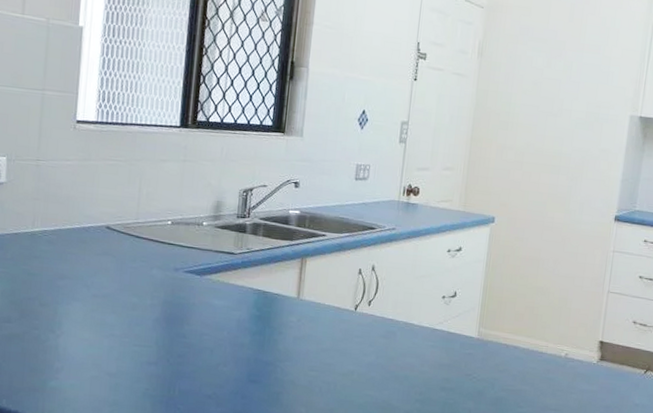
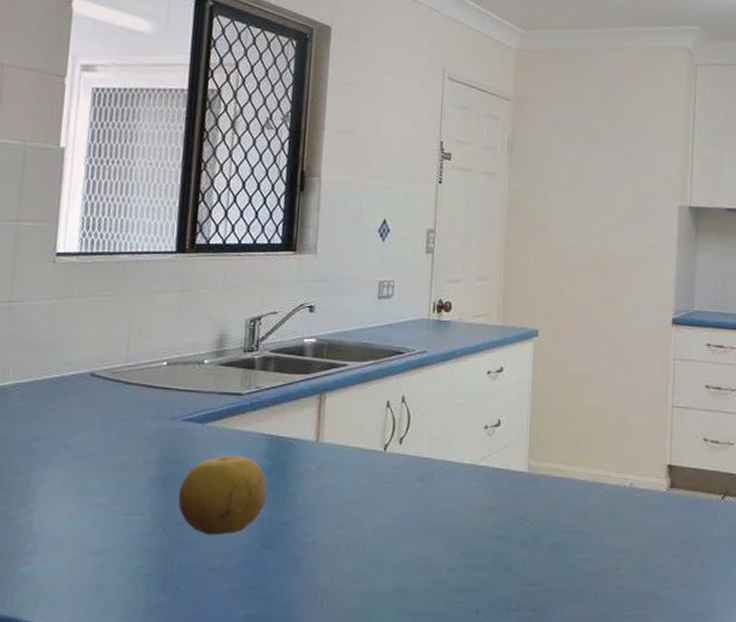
fruit: none [179,304,254,369] -> present [178,455,267,535]

